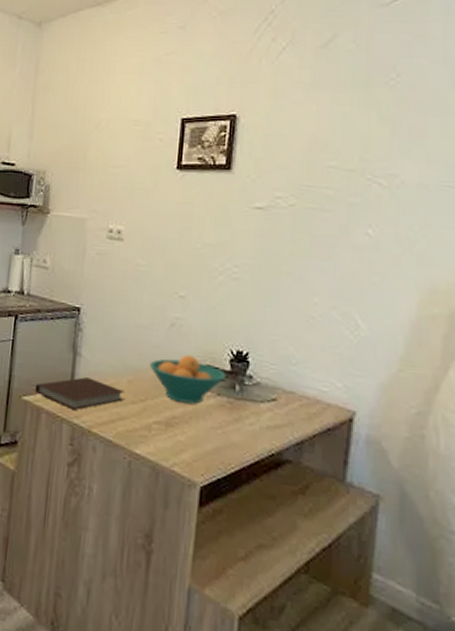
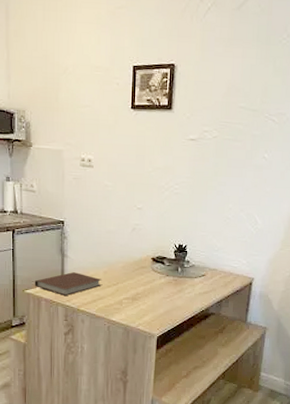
fruit bowl: present [149,354,227,405] -> none [118,250,172,283]

